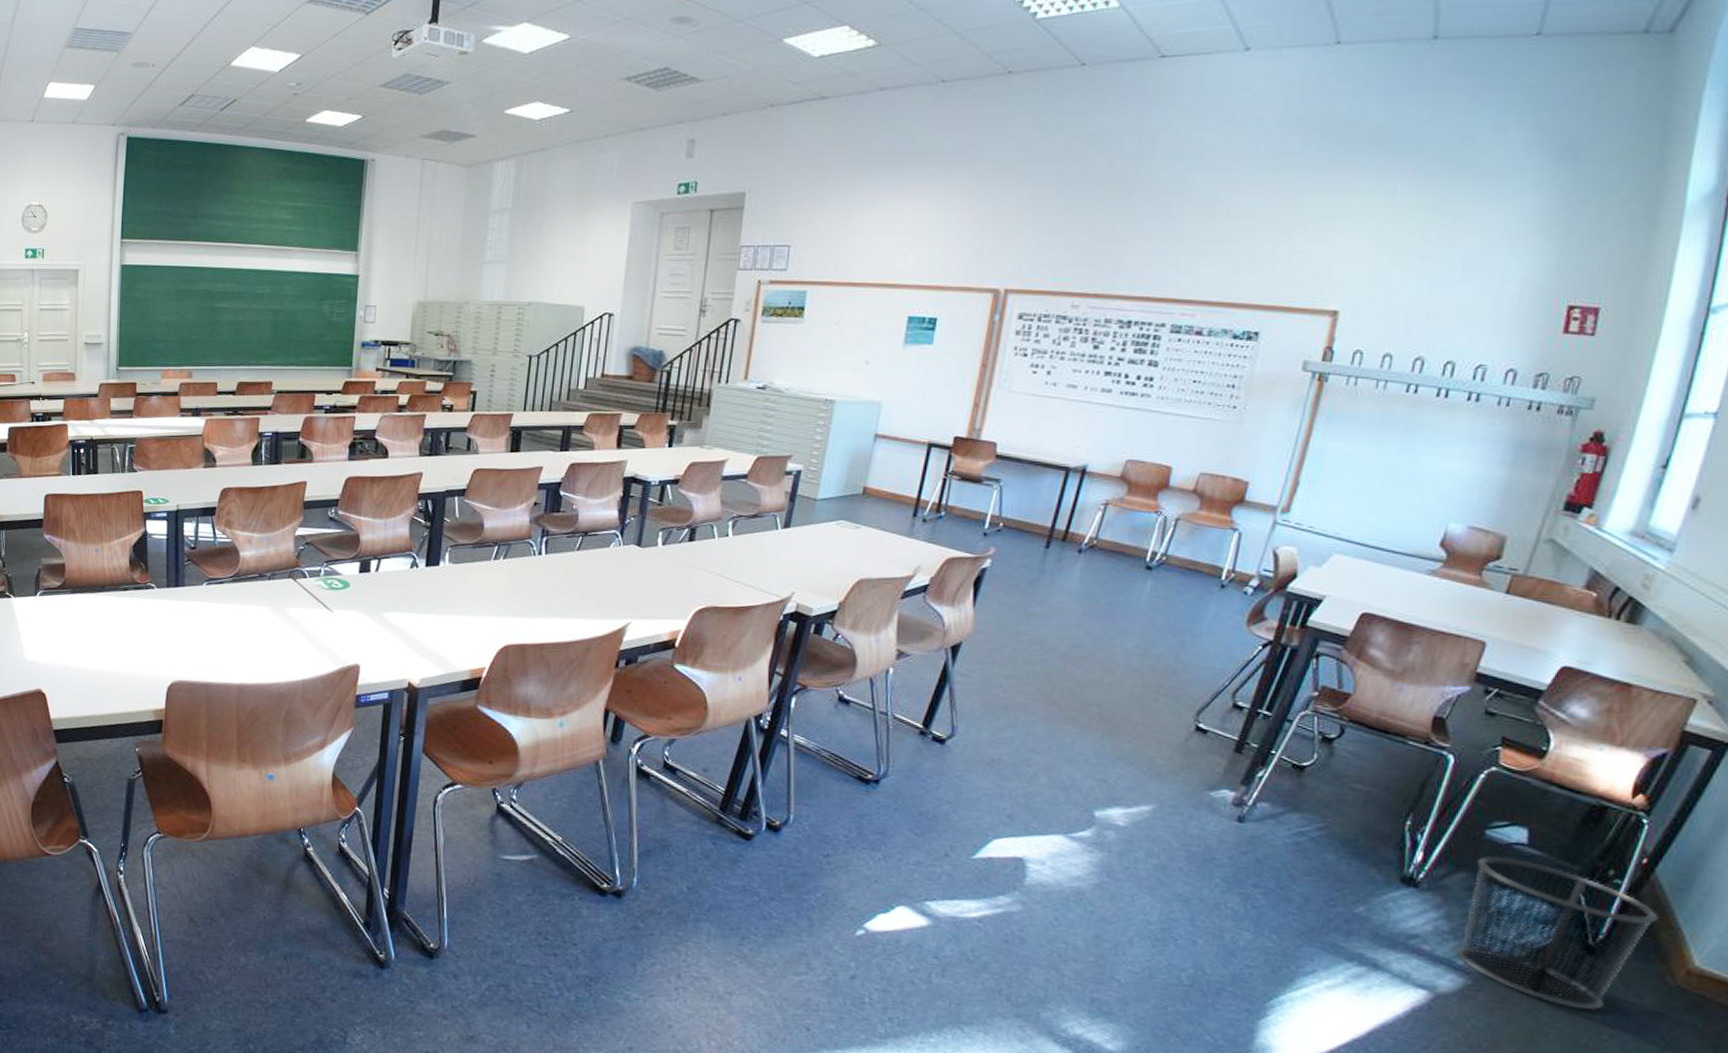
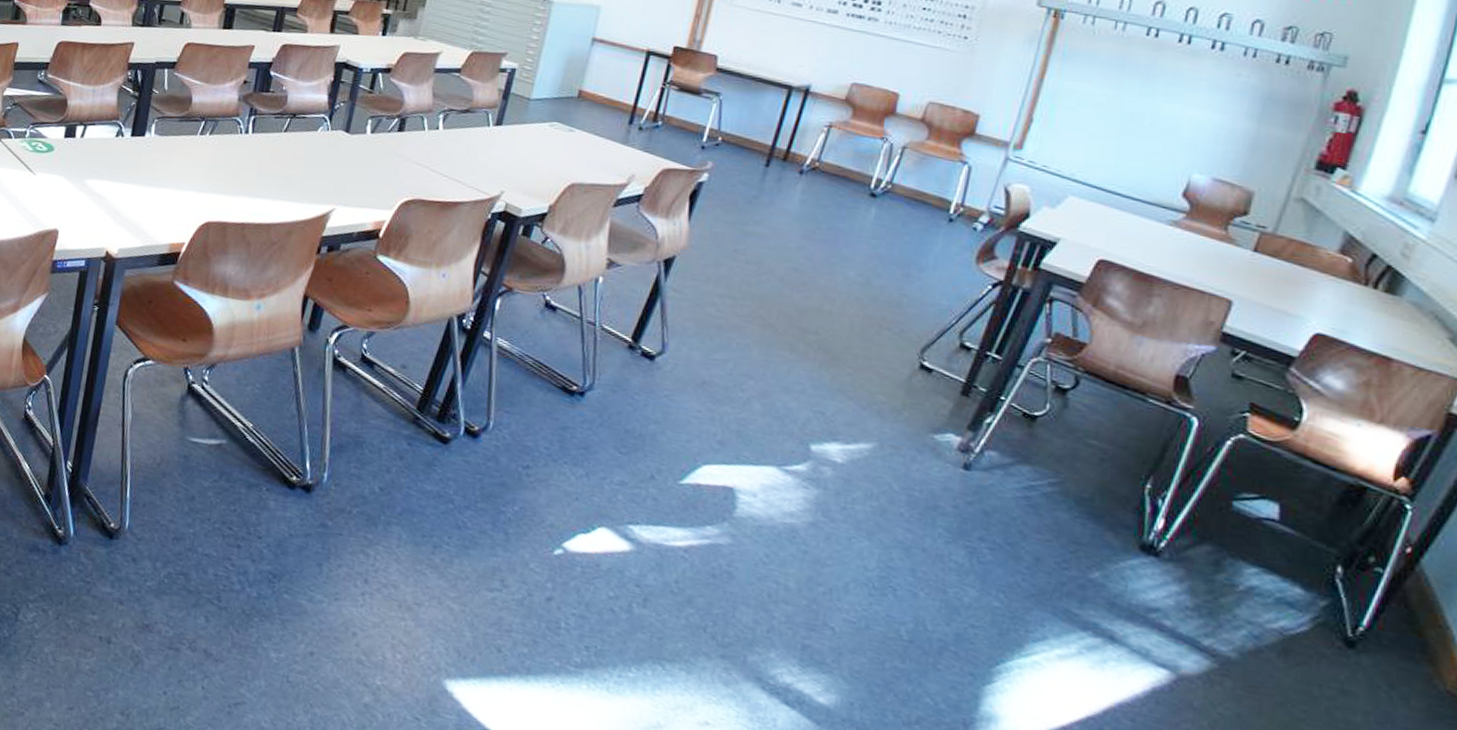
waste bin: present [1455,856,1659,1011] -> none [1200,530,1425,710]

